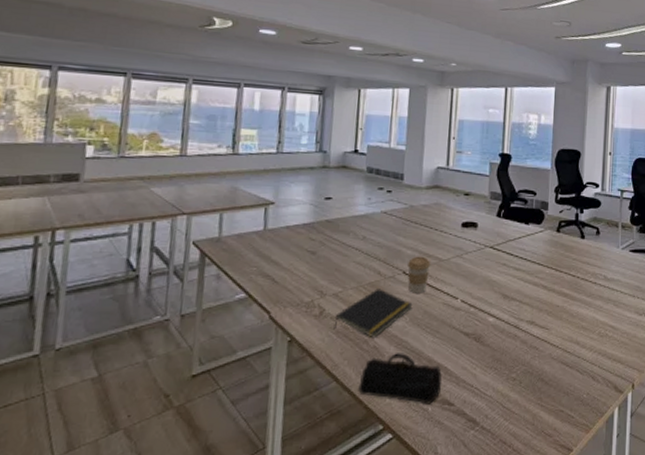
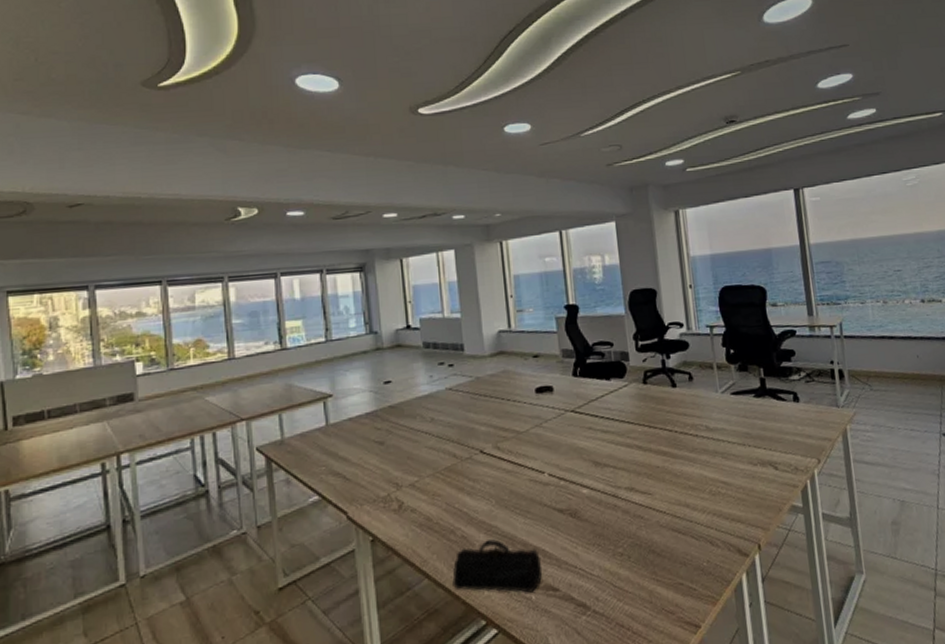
notepad: present [333,289,413,339] -> none [415,472,497,528]
coffee cup: present [408,256,431,293] -> none [484,431,509,473]

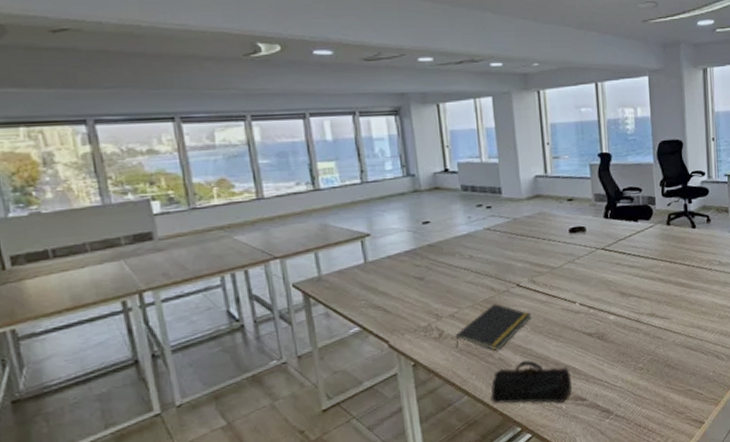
notepad: none [415,472,497,528] -> present [455,304,532,352]

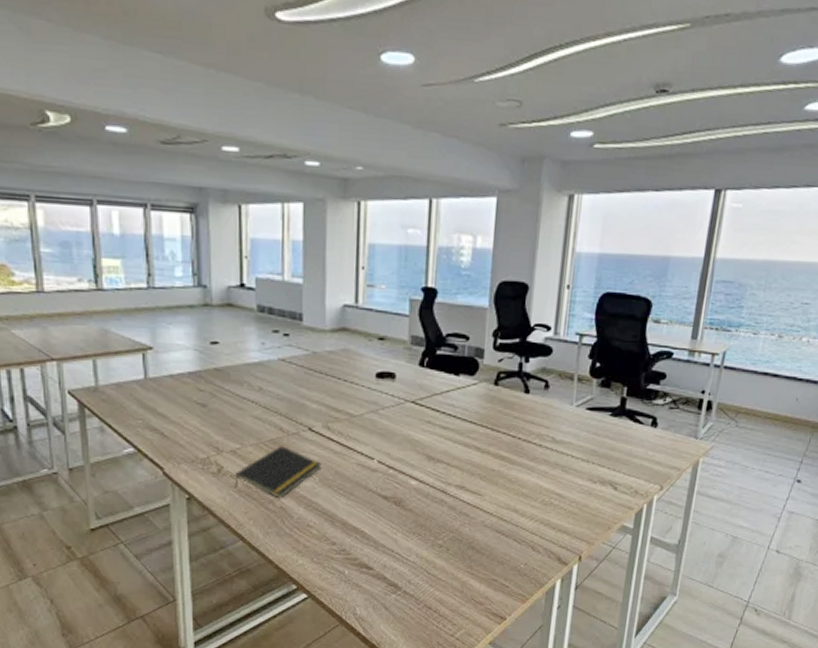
pencil case: present [490,360,573,404] -> none [267,514,359,567]

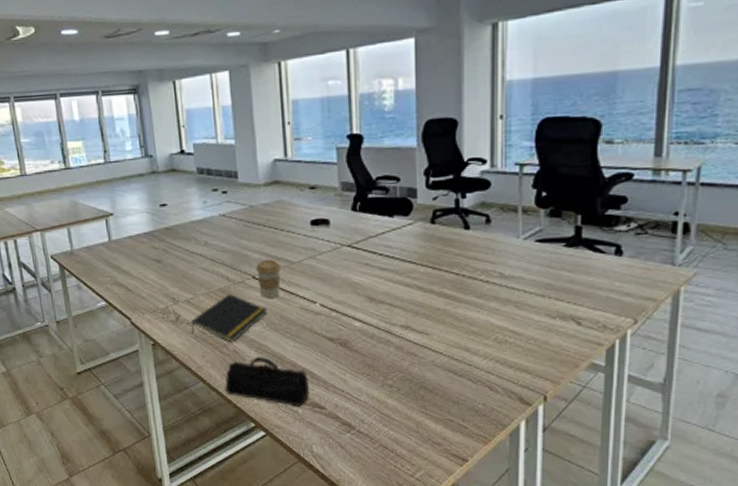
pencil case: none [267,514,359,567] -> present [225,357,310,407]
coffee cup: none [314,410,341,452] -> present [256,259,282,298]

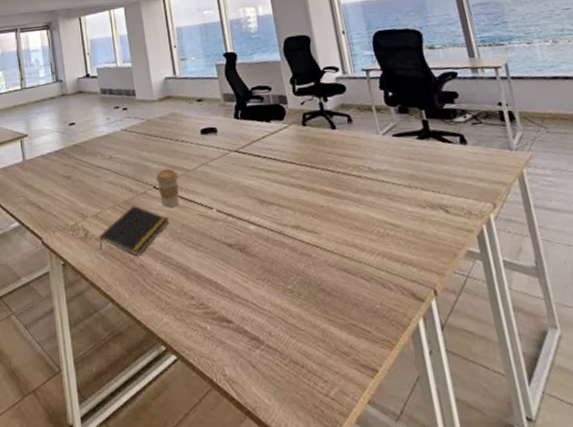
pencil case: present [225,357,310,407] -> none [134,269,216,323]

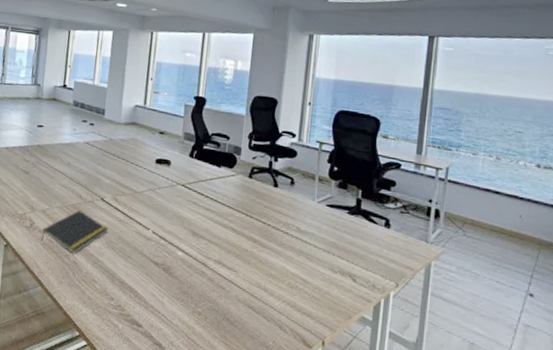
coffee cup: present [156,168,180,208] -> none [105,185,126,220]

